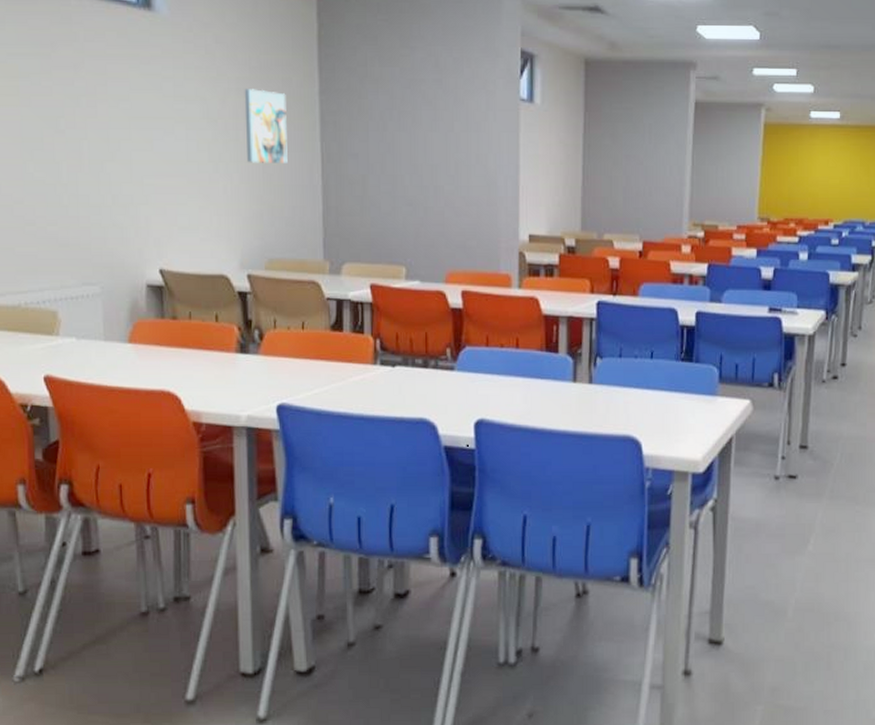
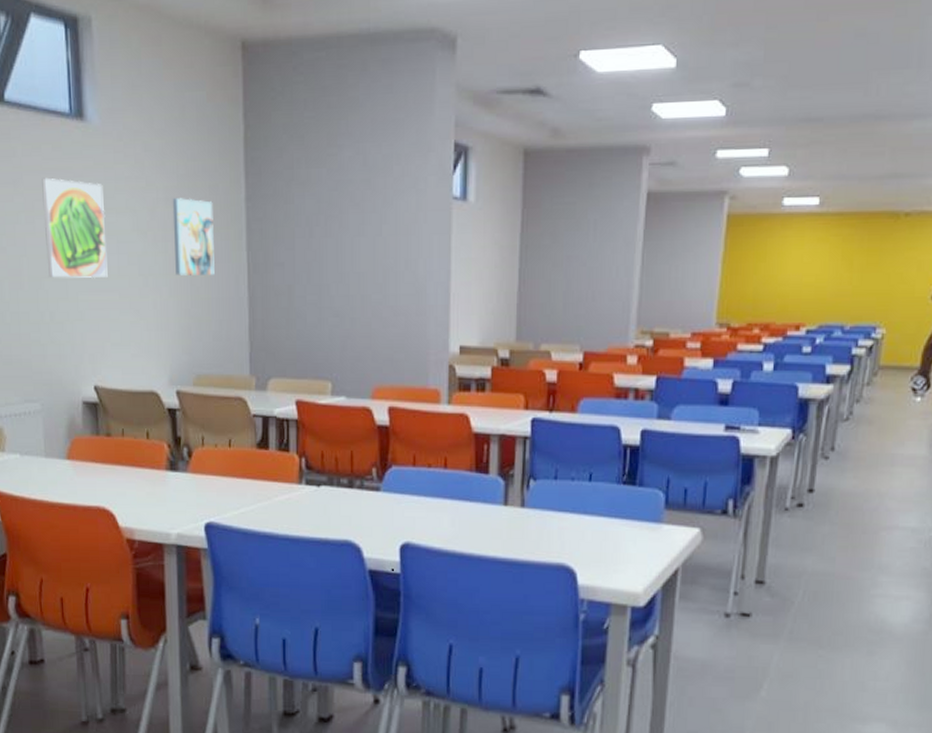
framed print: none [105,63,176,164] -> present [42,177,108,279]

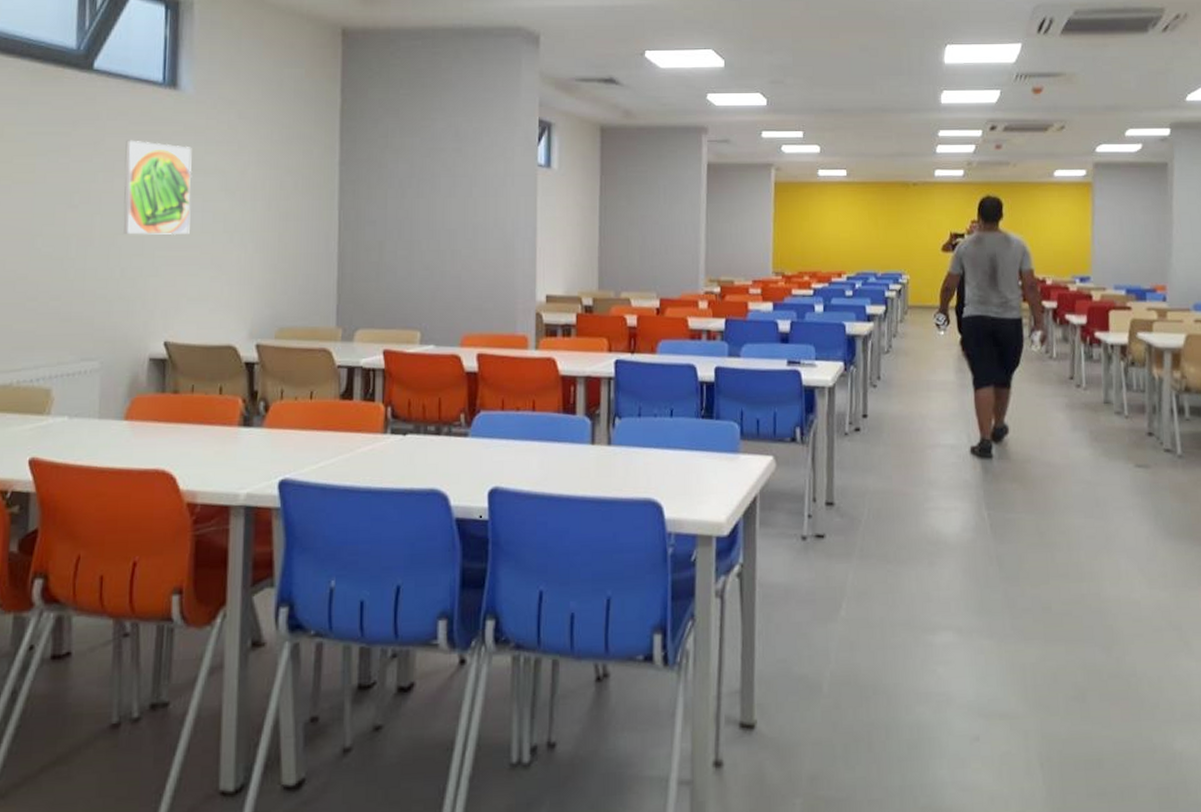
wall art: present [172,198,215,276] -> none [263,161,306,232]

